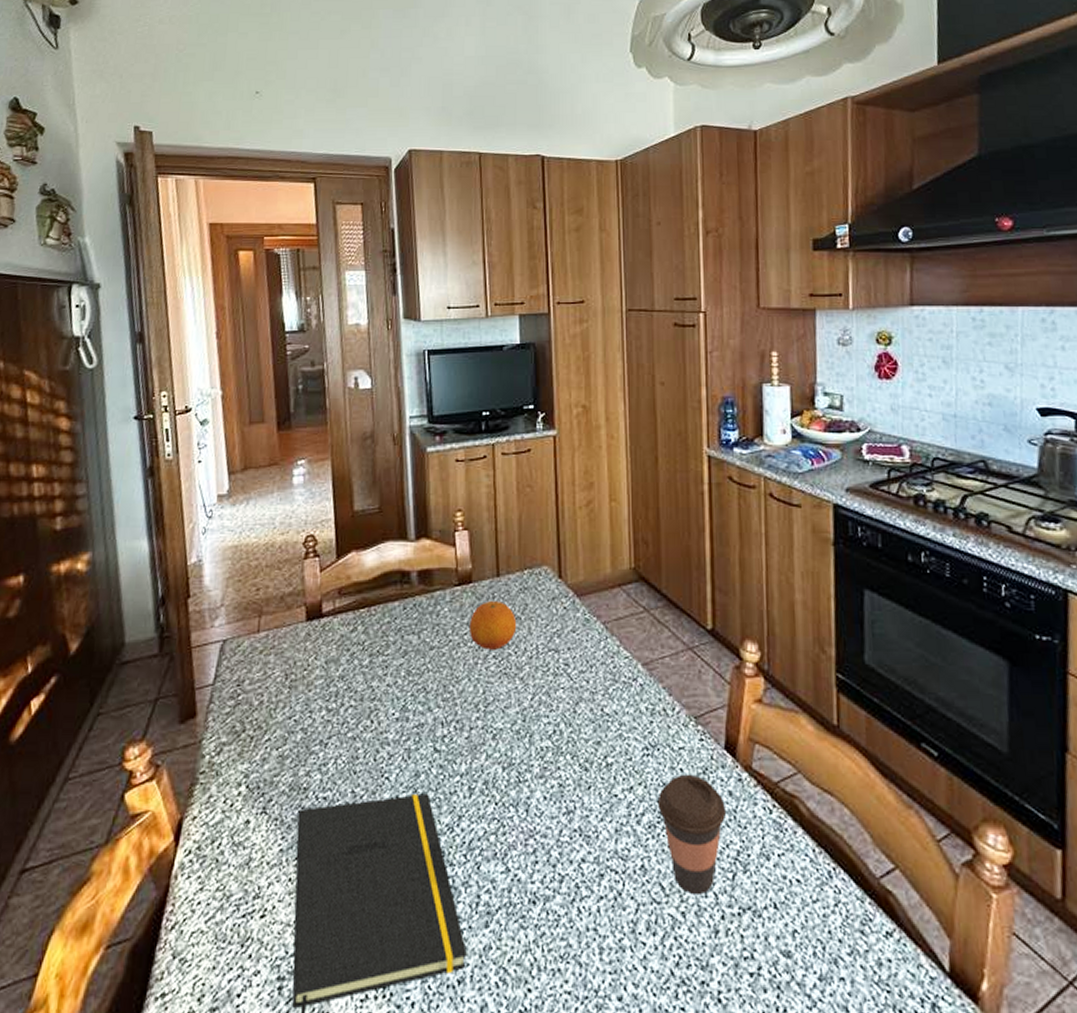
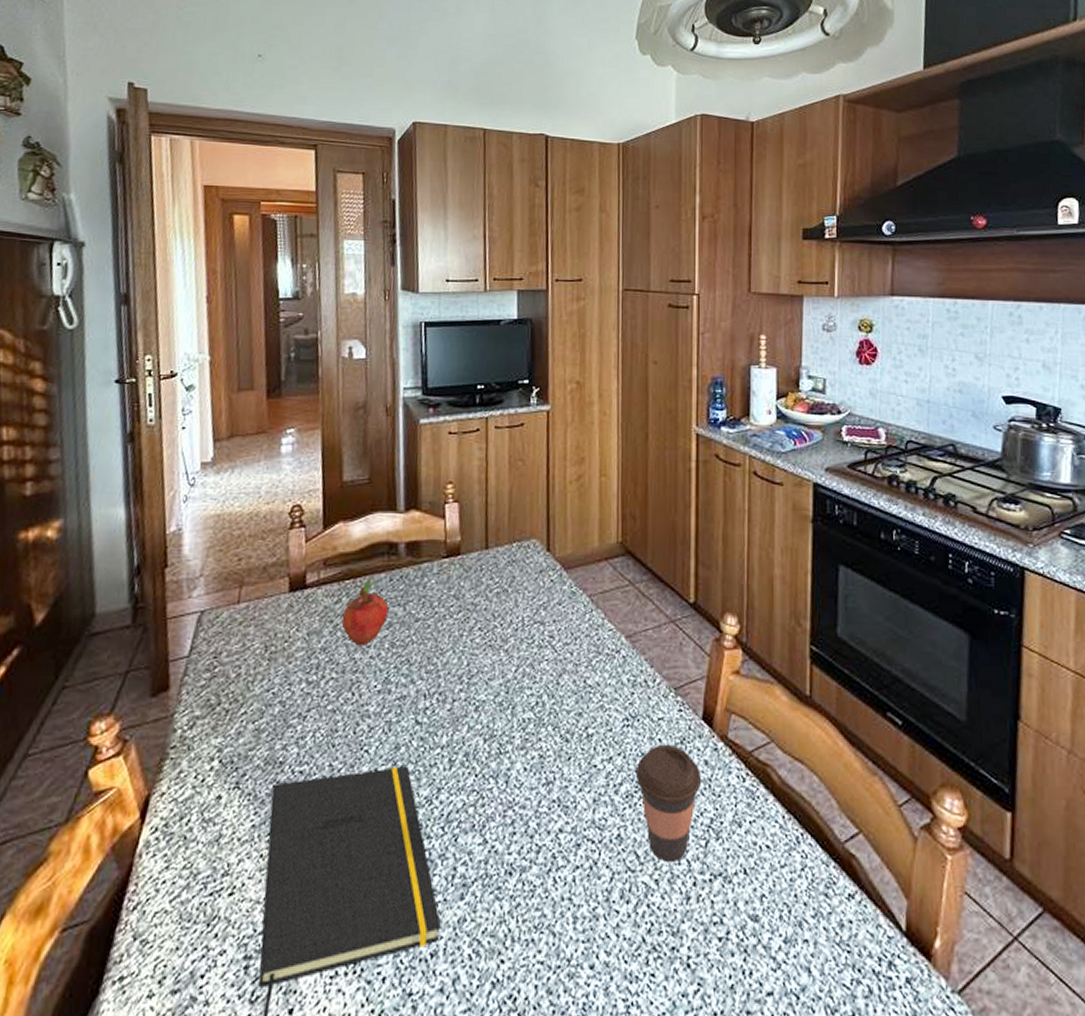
fruit: none [358,608,403,674] -> present [341,579,389,646]
fruit: present [468,601,517,650] -> none [455,574,504,622]

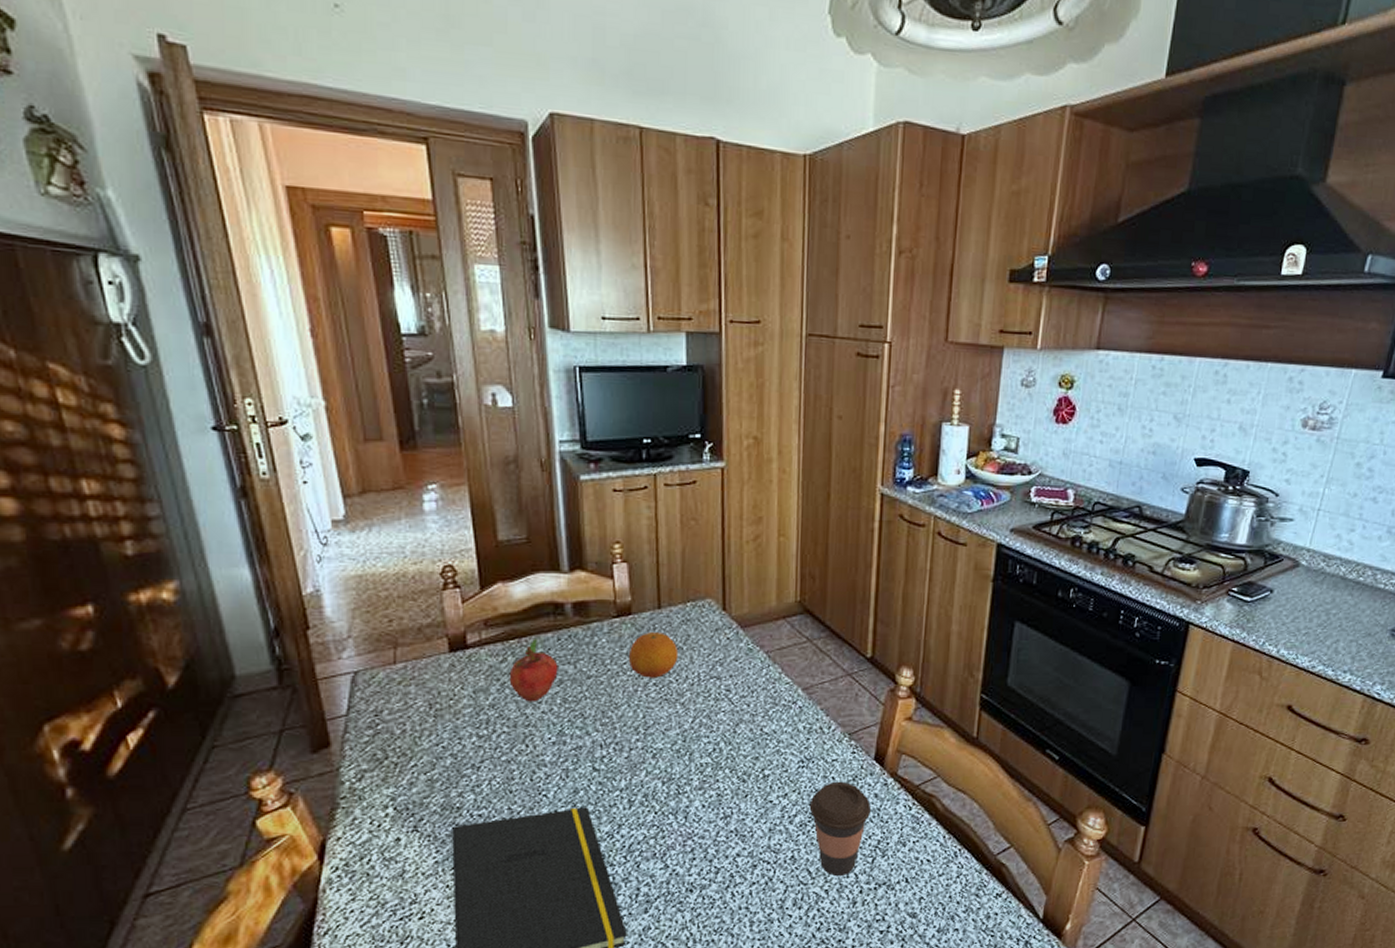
fruit: none [455,574,504,622] -> present [628,632,679,678]

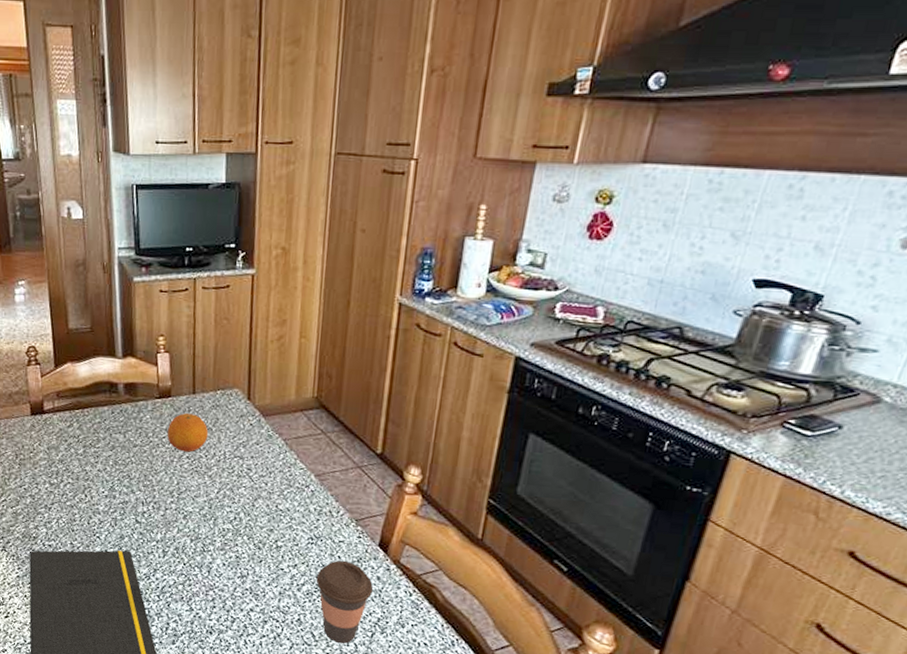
fruit: present [509,639,558,702] -> none [74,411,112,462]

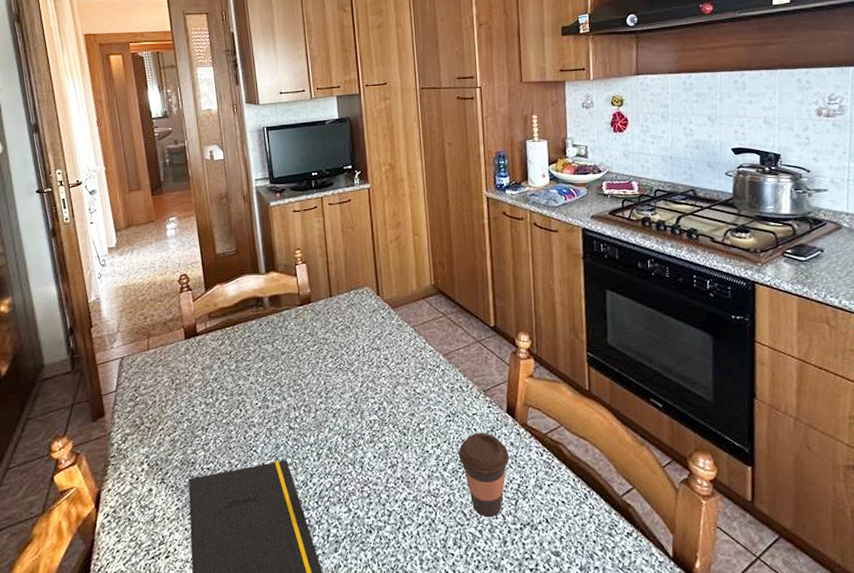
fruit: present [167,413,209,452] -> none [310,315,347,352]

